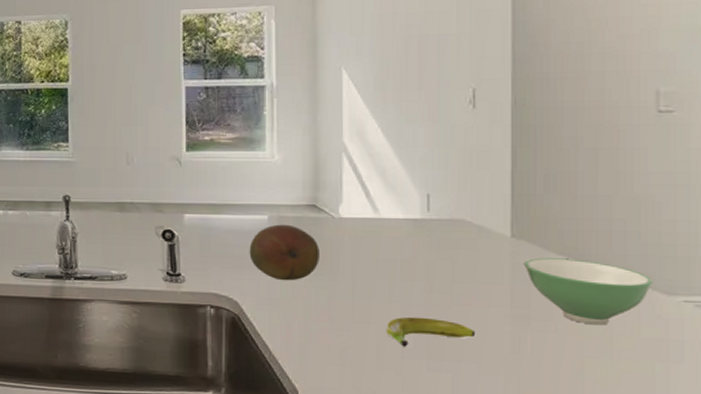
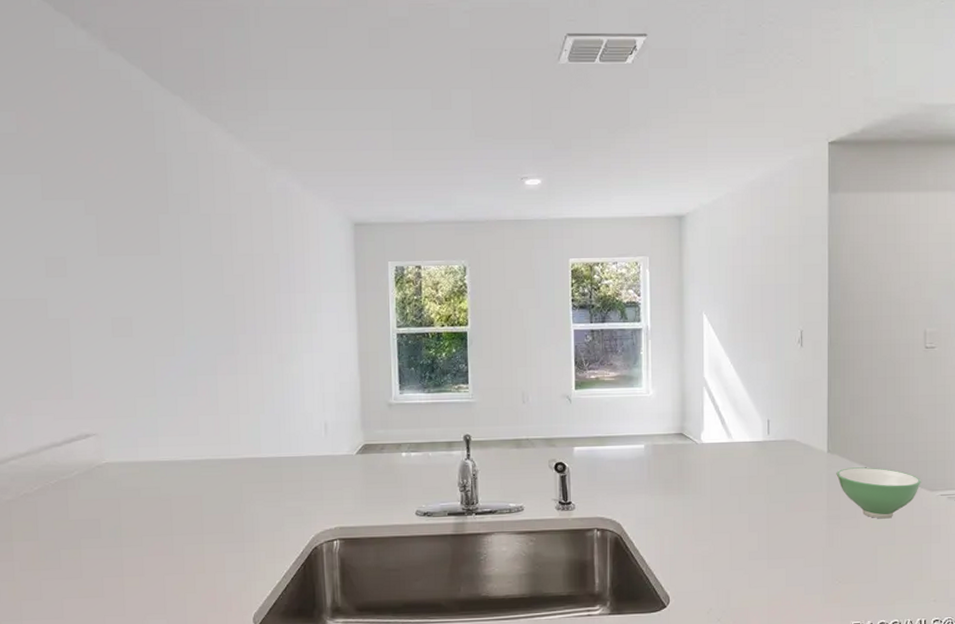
fruit: present [249,224,319,281] -> none [629,452,686,502]
banana: present [385,316,476,347] -> none [737,523,803,550]

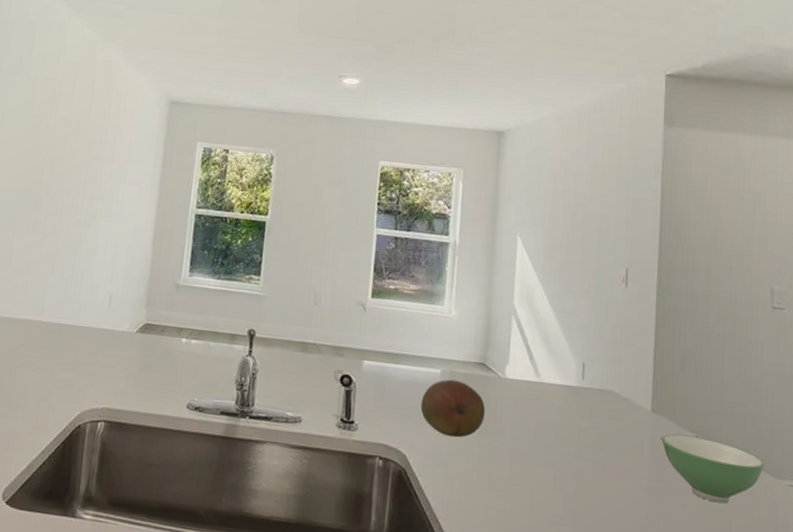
fruit: none [629,452,686,502] -> present [420,379,485,438]

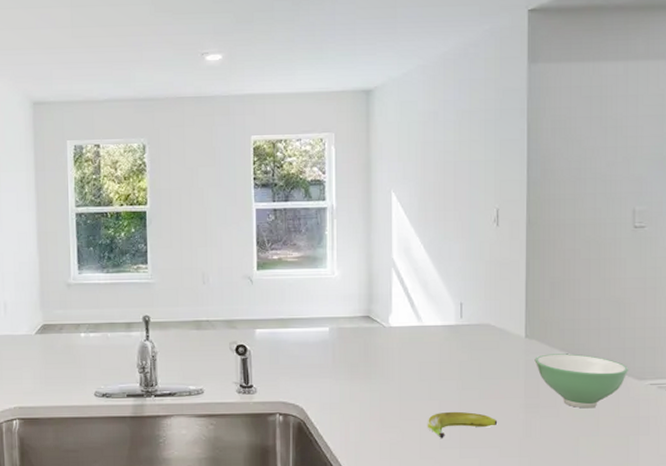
fruit: present [420,379,485,438] -> none [313,335,373,387]
banana: none [539,482,618,513] -> present [427,411,498,438]

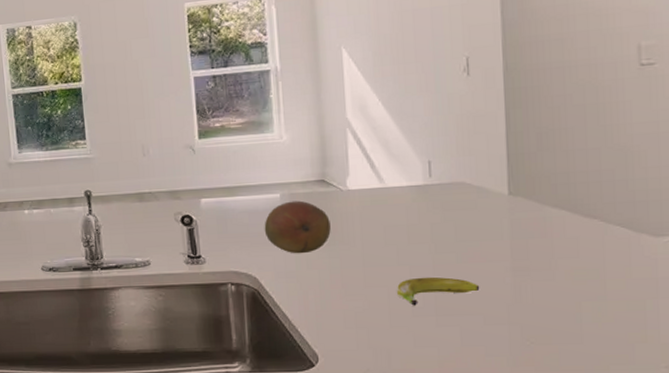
fruit: none [313,335,373,387] -> present [264,200,331,254]
bowl: present [534,353,629,409] -> none [521,210,642,271]

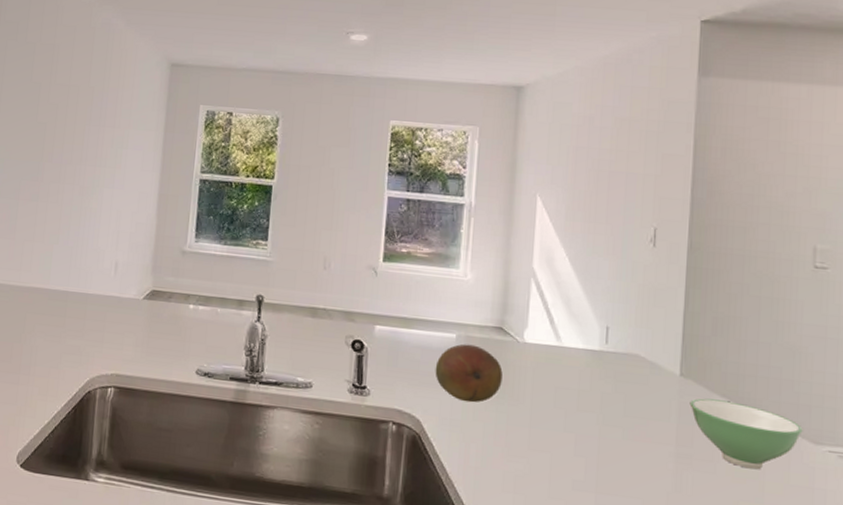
banana: present [396,276,480,306] -> none [559,448,642,478]
bowl: none [521,210,642,271] -> present [689,398,803,470]

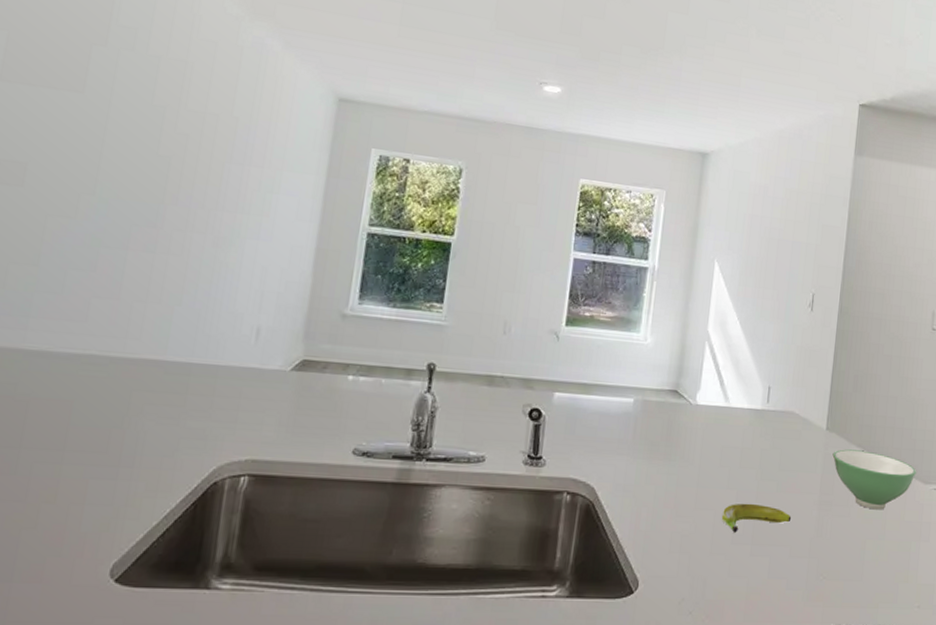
fruit: present [435,344,503,403] -> none [611,408,675,467]
banana: none [559,448,642,478] -> present [721,503,792,533]

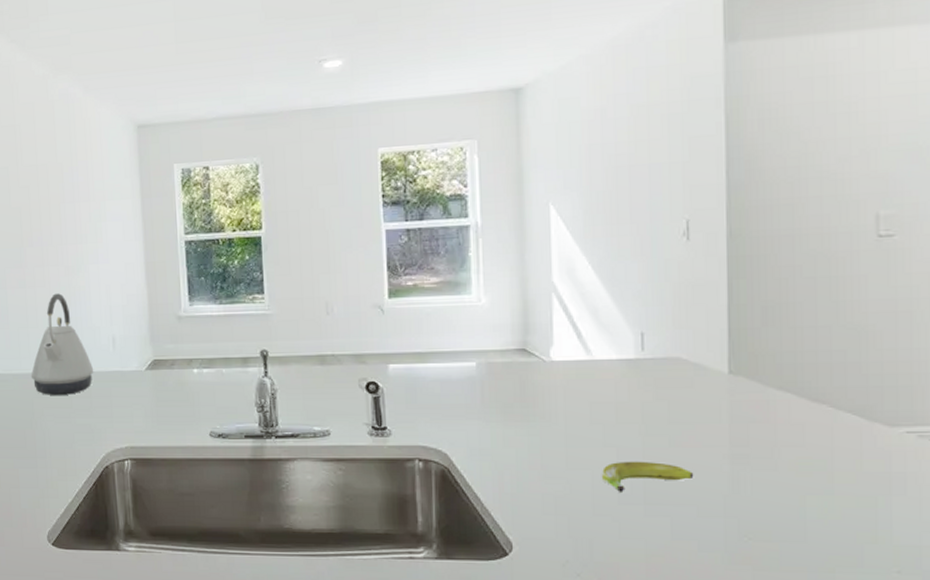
kettle: none [135,266,225,391] -> present [30,293,94,395]
bowl: present [832,449,917,510] -> none [742,393,875,461]

